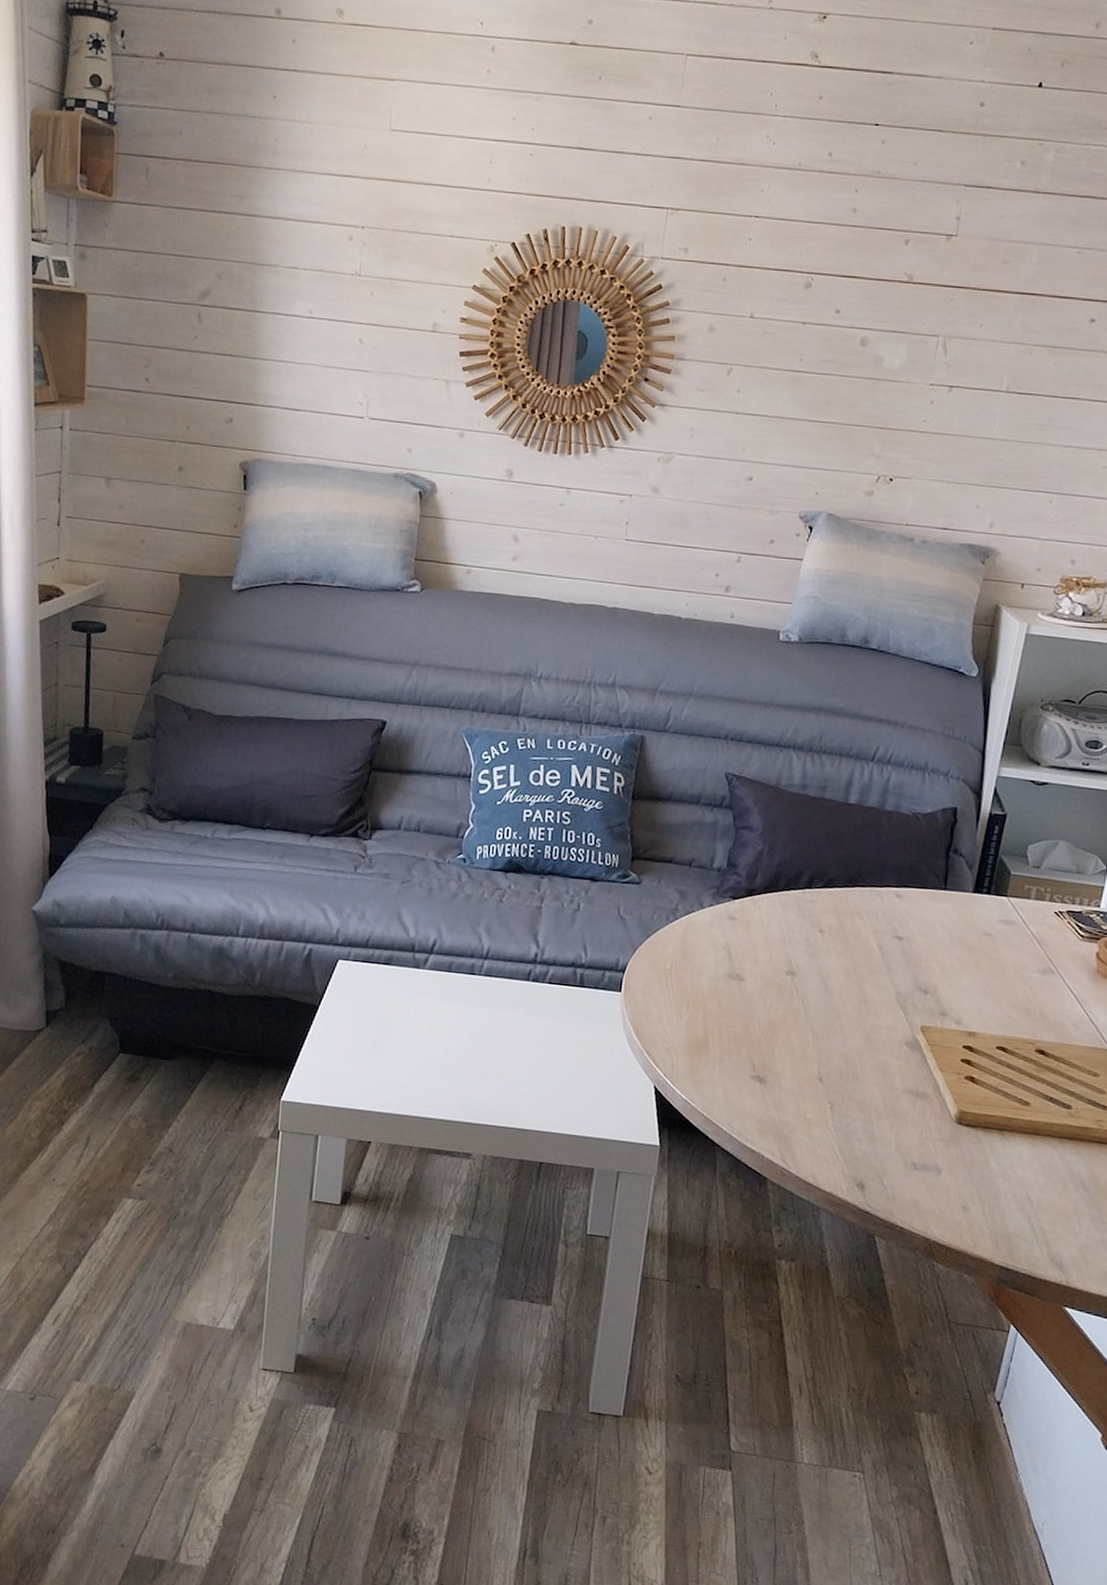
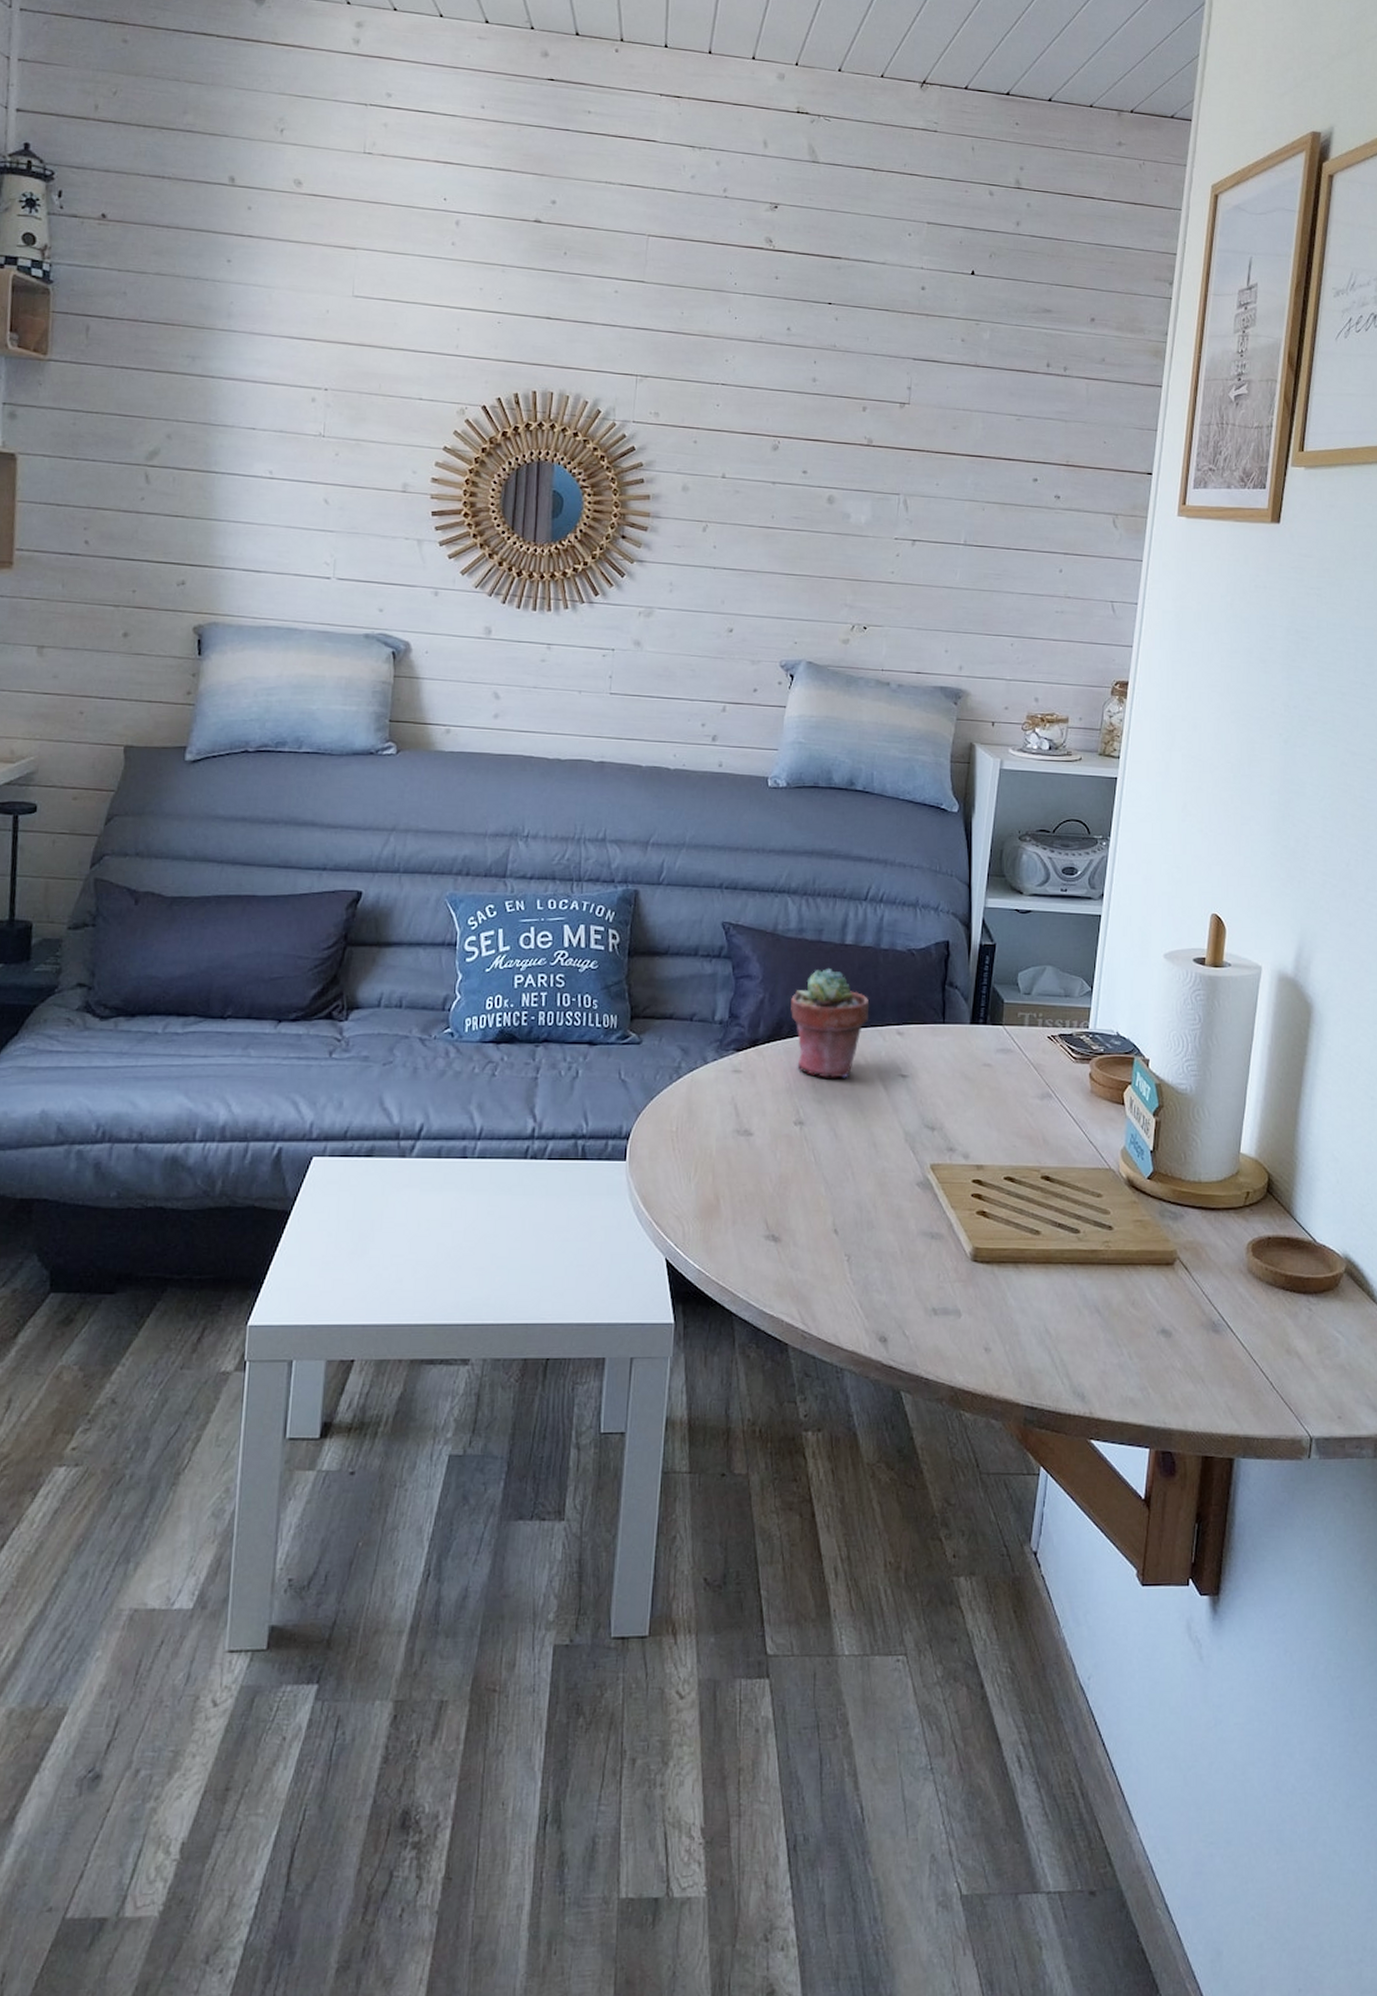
potted succulent: none [789,825,870,935] -> present [791,967,870,1078]

